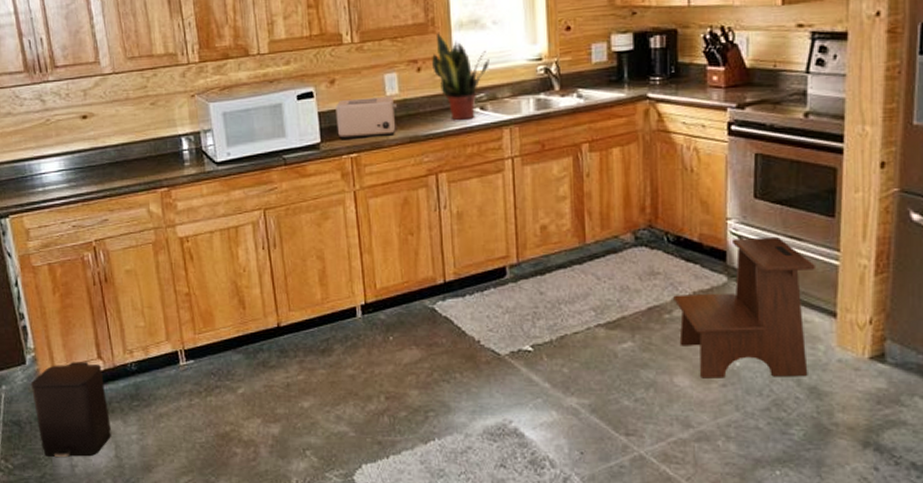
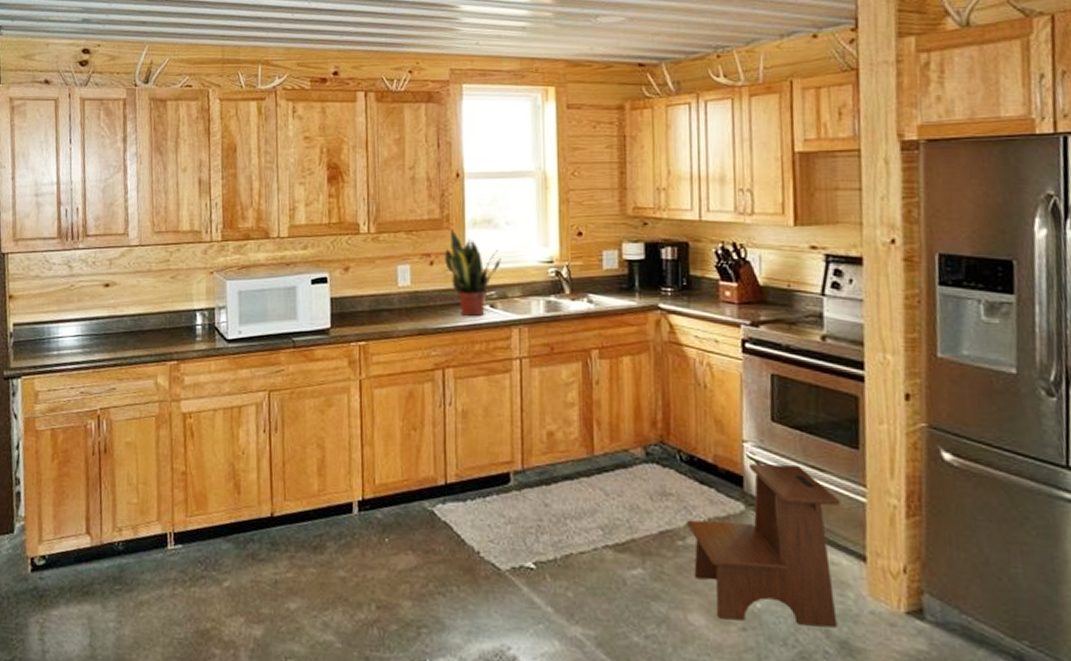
pedal bin: present [30,362,111,458] -> none [15,535,90,642]
toaster: present [336,97,397,140] -> none [347,287,408,328]

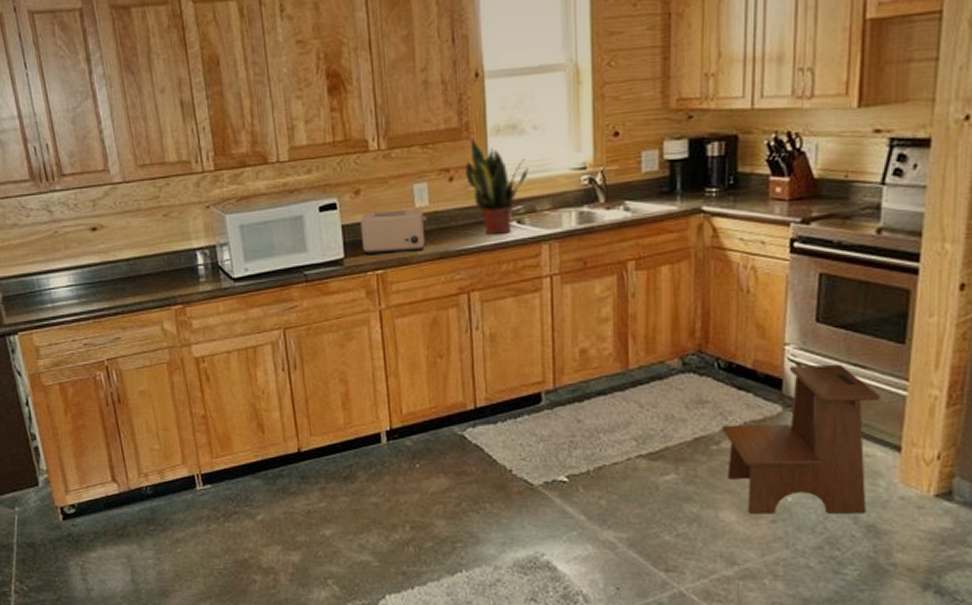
toaster: none [347,287,408,328] -> present [361,209,426,256]

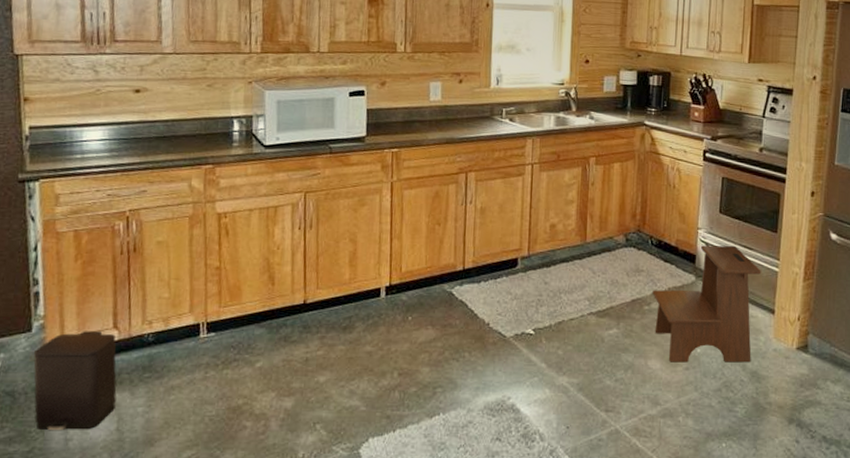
pedal bin: none [44,484,127,581] -> present [33,331,117,431]
toaster: present [361,209,426,256] -> none [382,100,438,137]
potted plant: present [466,139,528,234] -> none [472,53,521,128]

